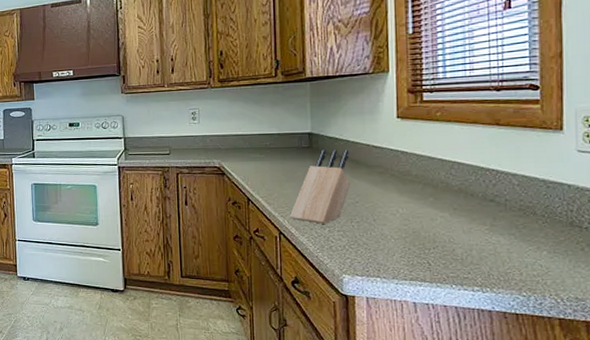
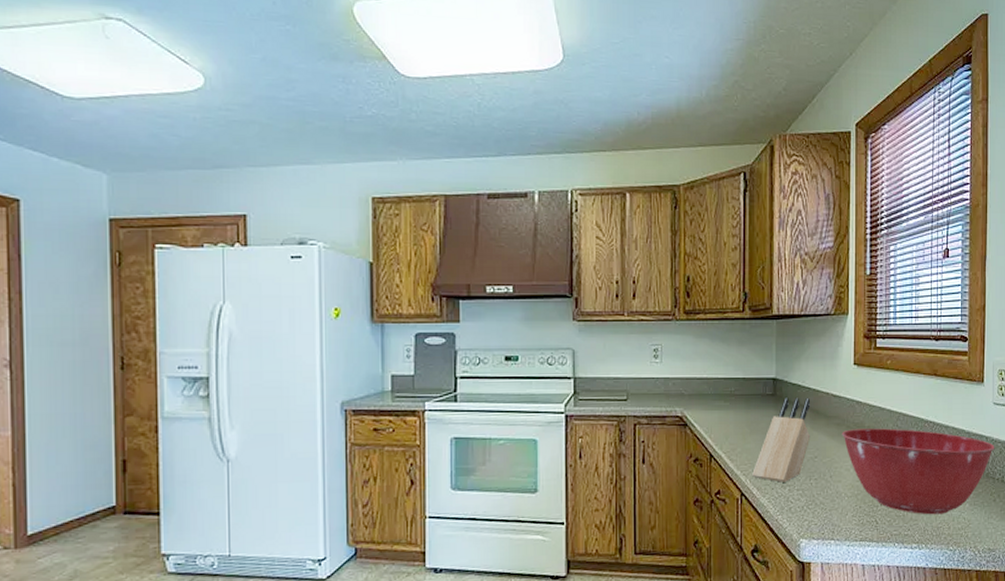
mixing bowl: none [385,176,581,260] -> present [841,428,995,515]

